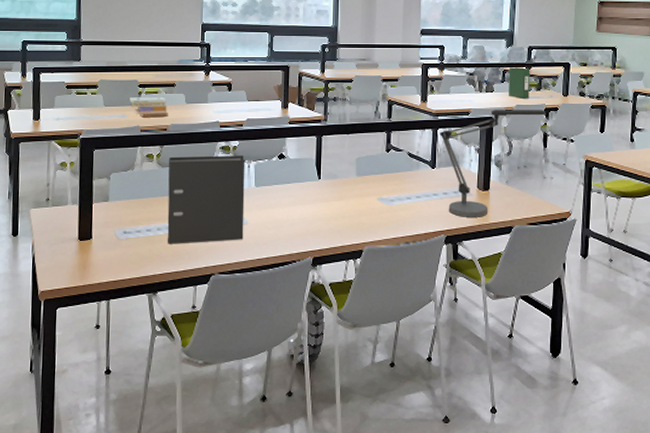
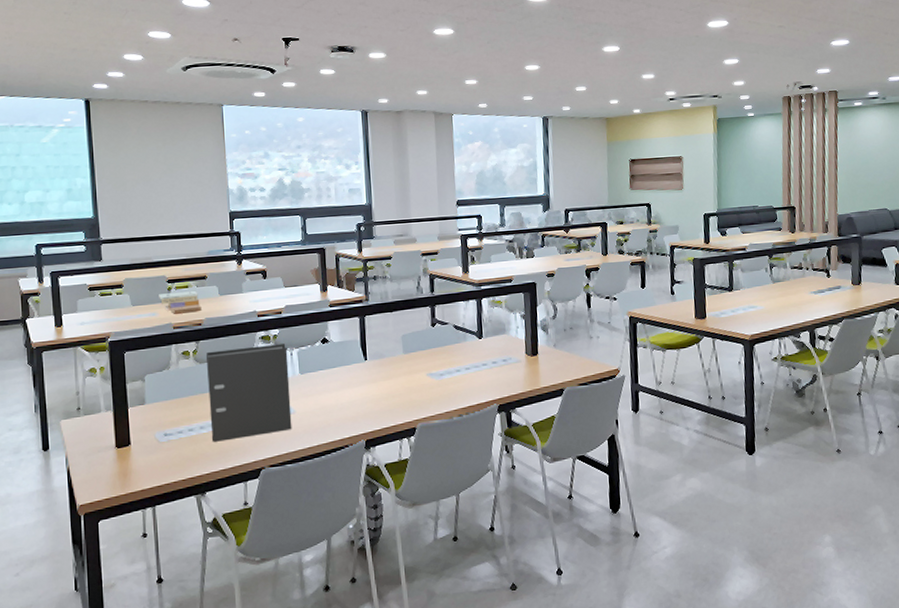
desk lamp: present [440,110,547,217] -> none [484,271,588,385]
binder: present [509,67,531,99] -> none [547,230,570,262]

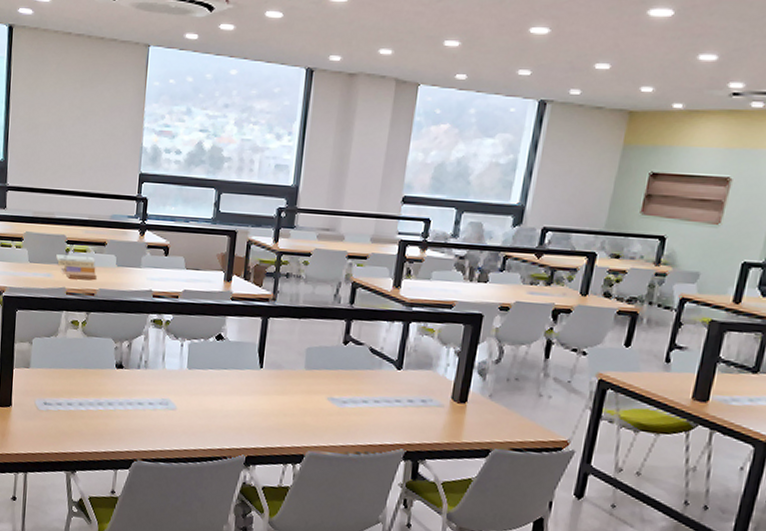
binder: present [205,343,292,442] -> none [89,325,179,427]

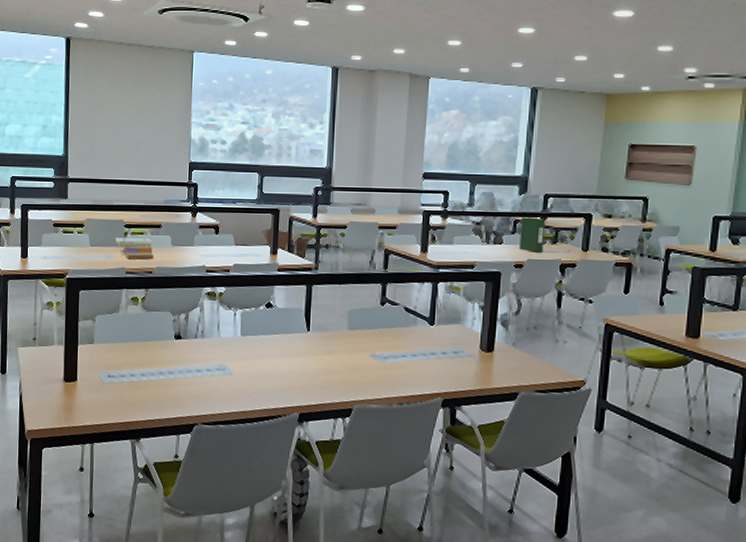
binder: none [507,253,541,295] -> present [520,217,546,253]

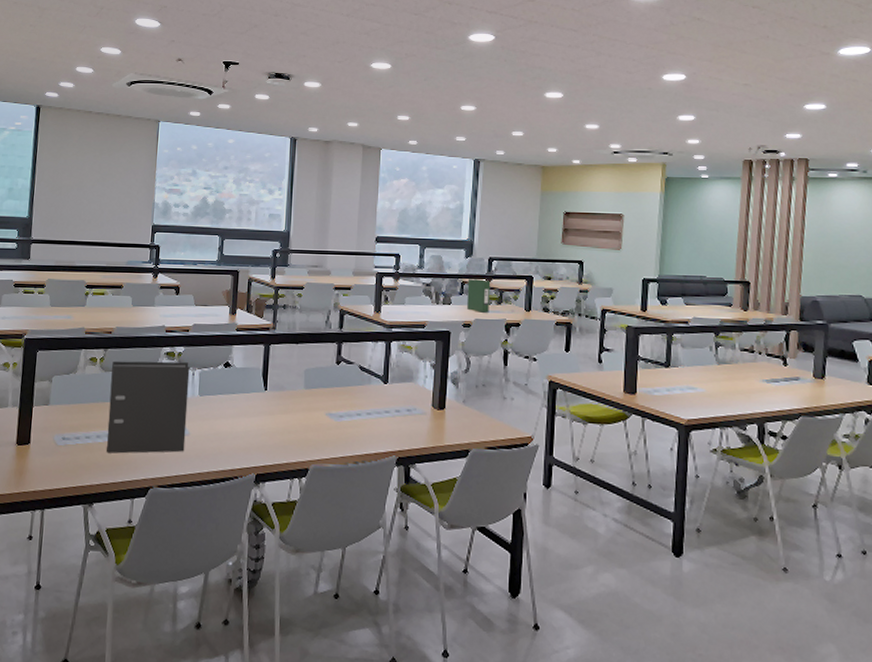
books: present [115,237,154,260] -> none [76,298,114,320]
binder: none [151,300,232,391] -> present [107,361,190,454]

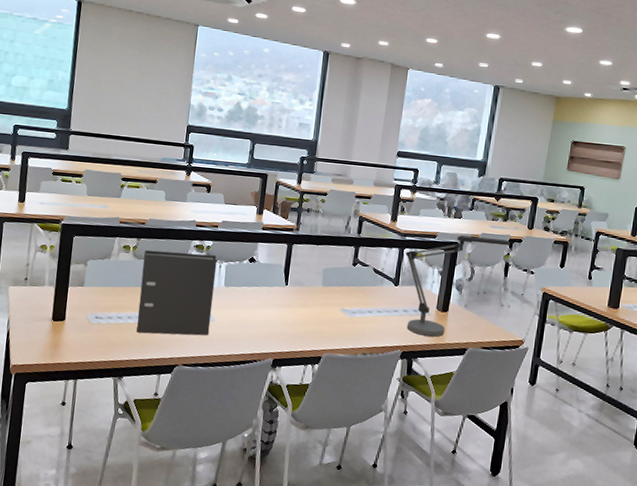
desk lamp: none [393,323,508,439] -> present [406,235,511,337]
binder: present [467,279,491,313] -> none [476,196,499,228]

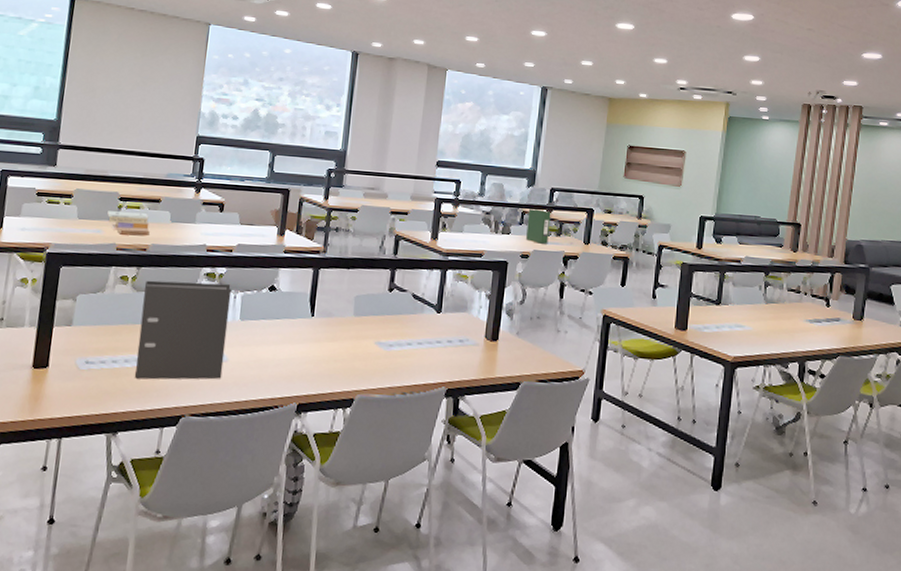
books: none [112,189,148,212] -> present [107,211,150,236]
desk lamp: present [406,235,511,337] -> none [448,253,565,370]
binder: none [476,196,499,228] -> present [526,209,551,244]

